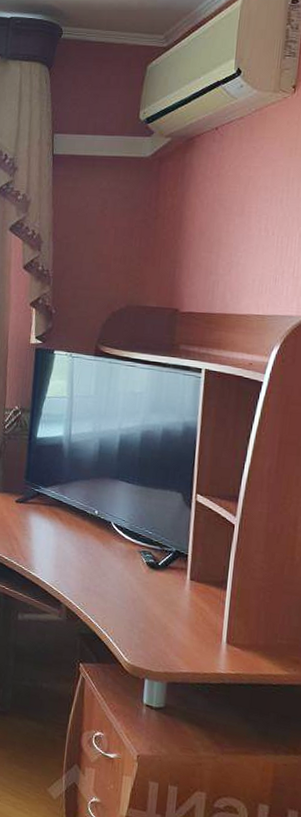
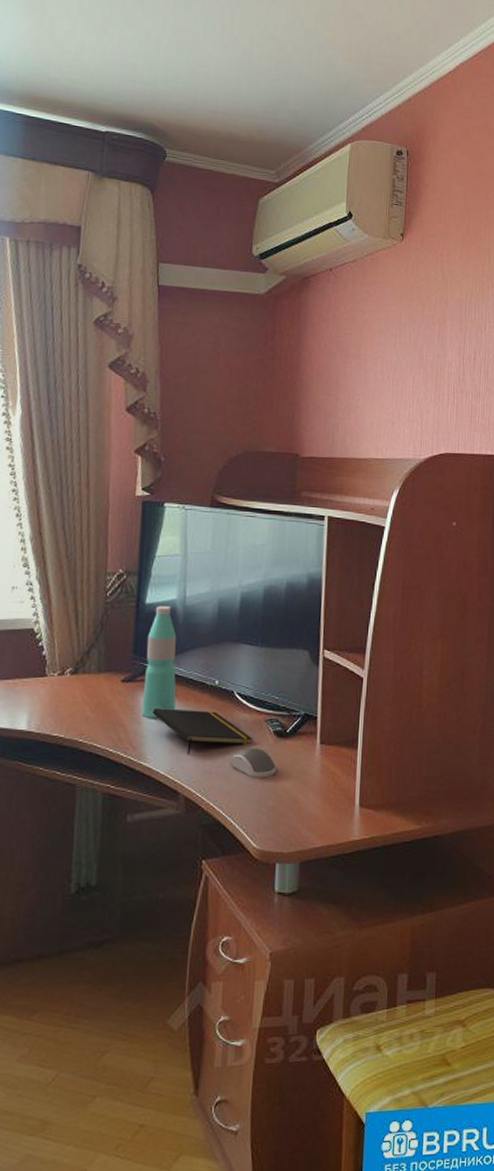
water bottle: none [31,440,62,537] -> present [141,606,177,719]
notepad: none [40,527,127,572] -> present [152,708,252,755]
computer mouse: none [105,573,147,603] -> present [229,747,276,778]

